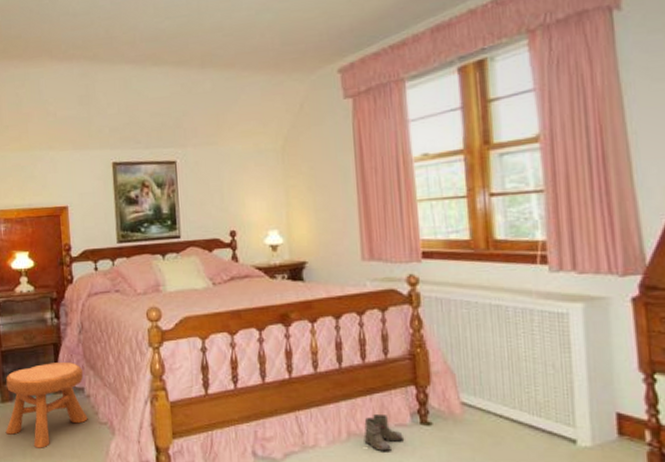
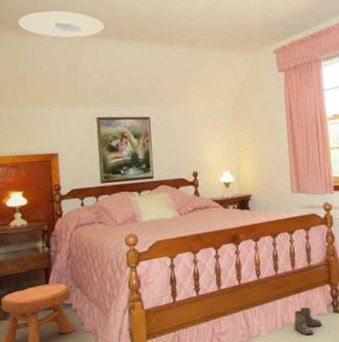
ceiling light: none [22,33,121,66] -> present [18,11,105,38]

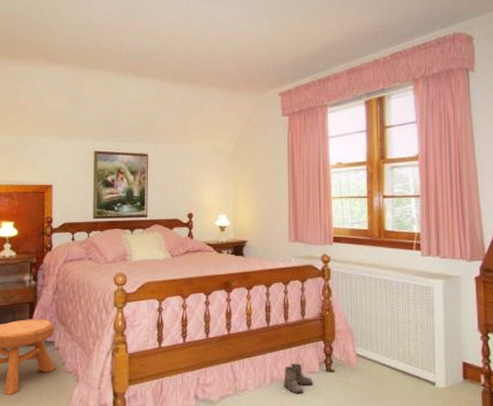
ceiling light: present [18,11,105,38] -> none [23,42,109,69]

